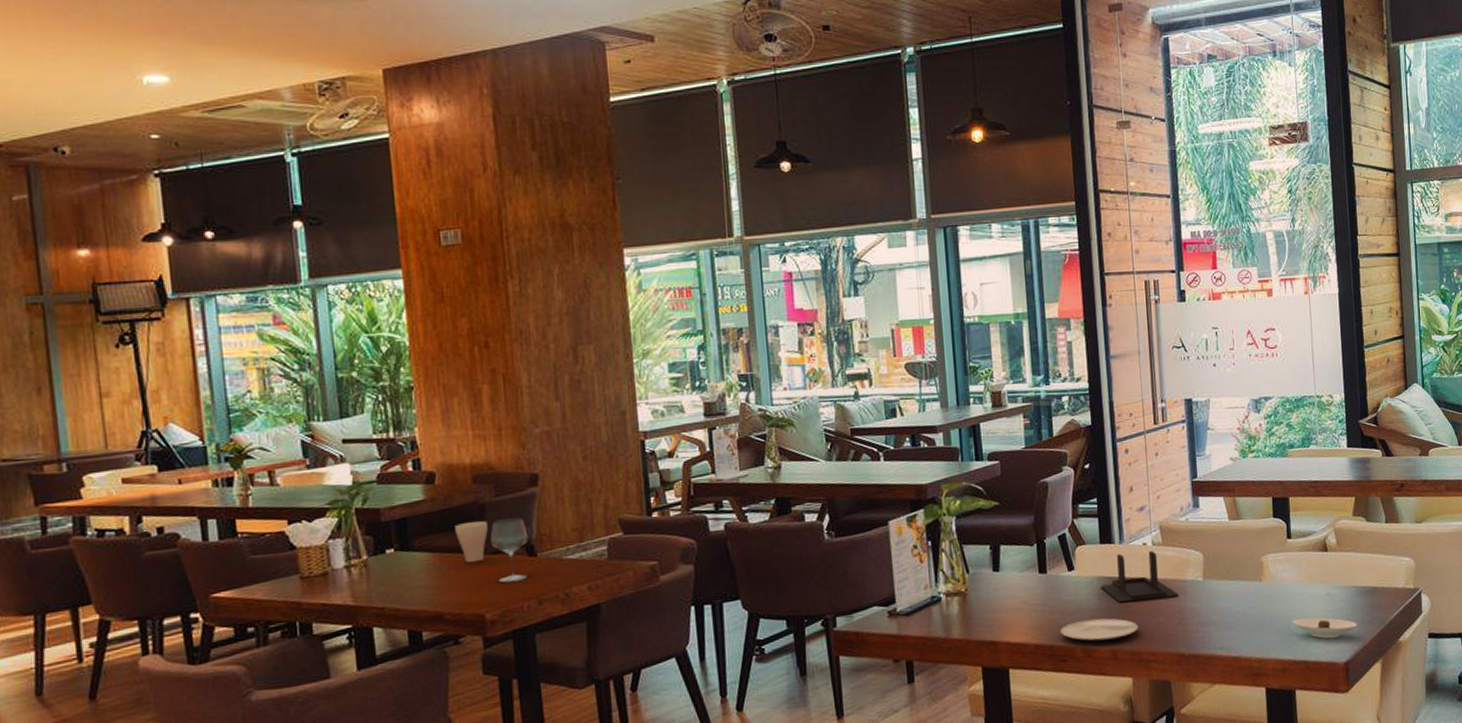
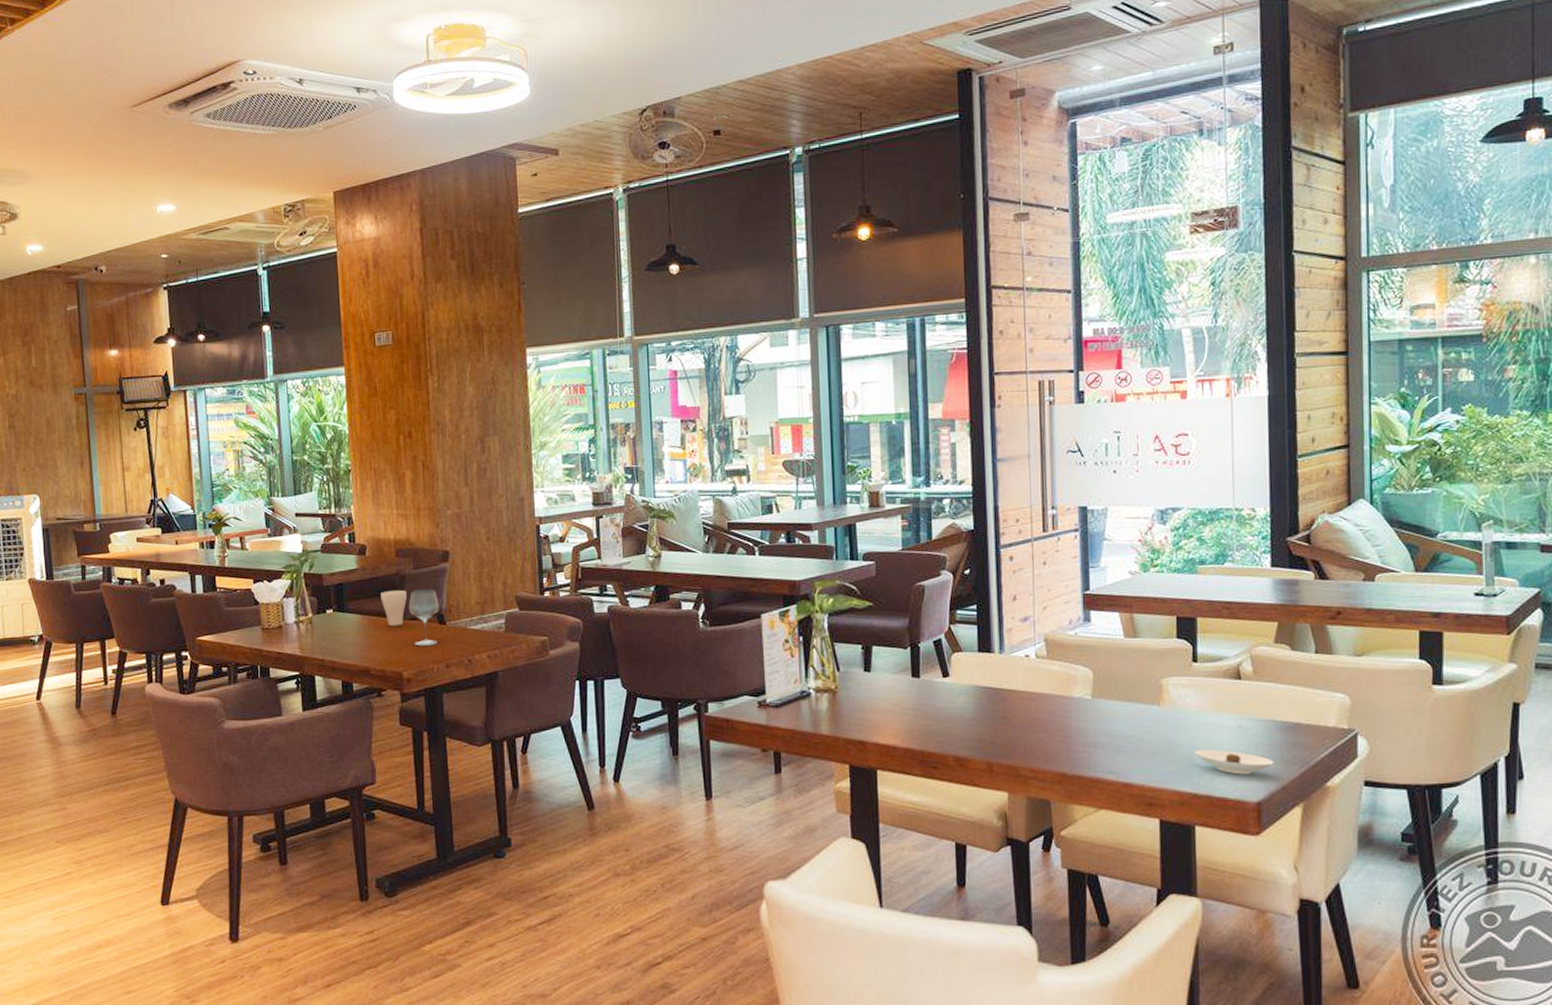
plate: present [1060,618,1138,642] -> none [932,728,1017,751]
napkin holder: present [1101,551,1179,603] -> none [977,663,1063,715]

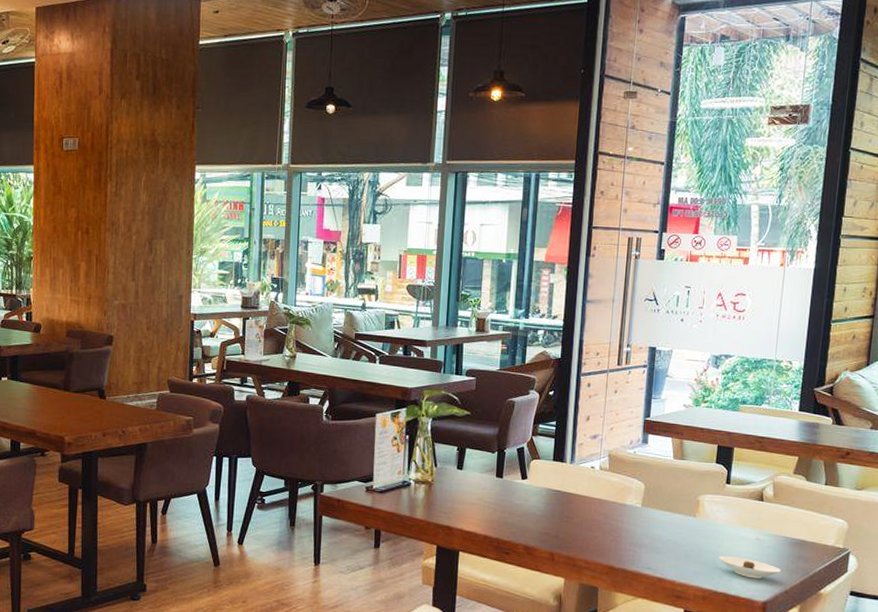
cup: present [380,590,407,627] -> none [50,366,73,397]
wine glass: present [408,589,440,647] -> none [74,367,101,417]

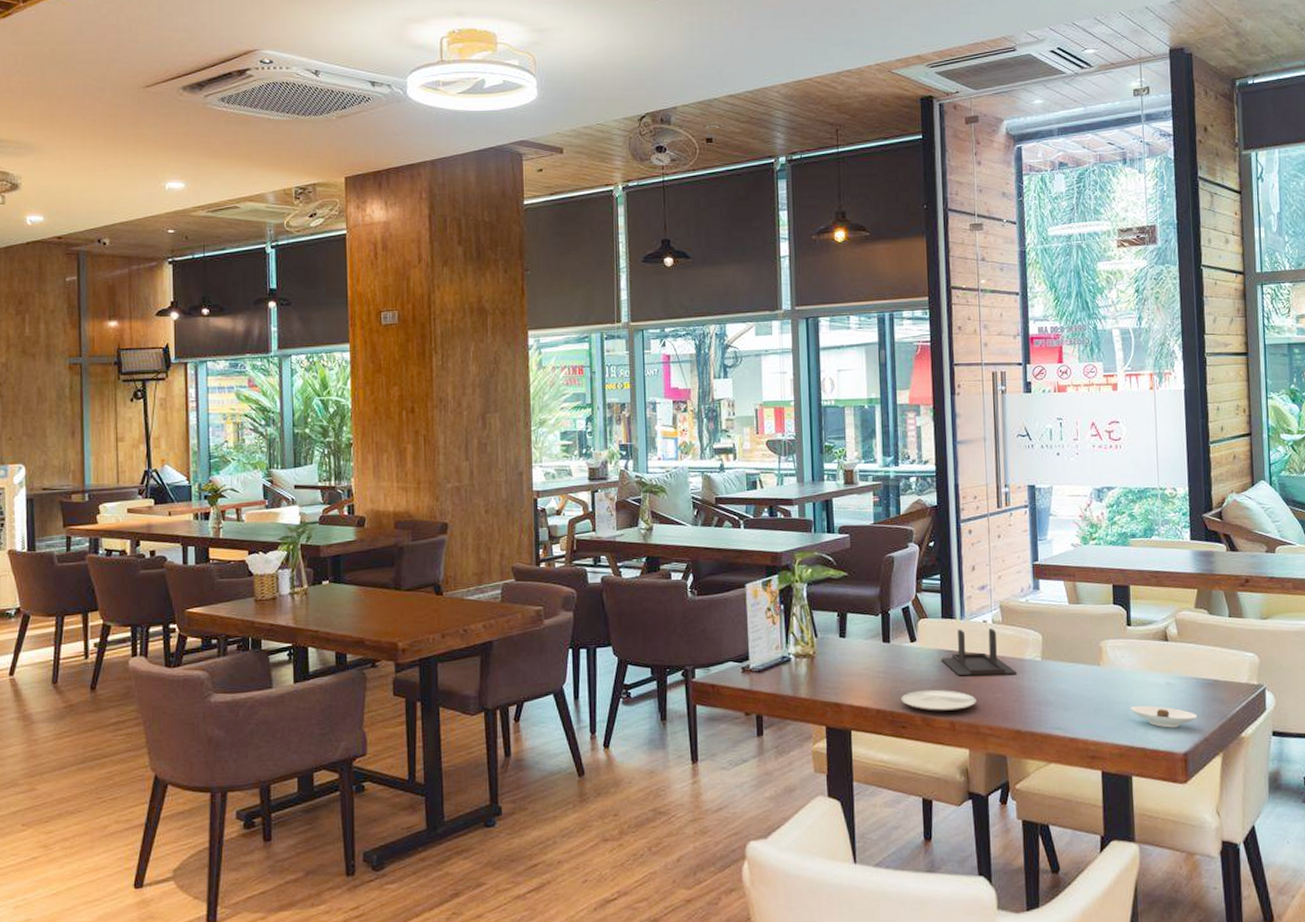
plate: none [507,522,576,544] -> present [901,689,976,711]
napkin holder: none [548,472,617,517] -> present [941,629,1017,676]

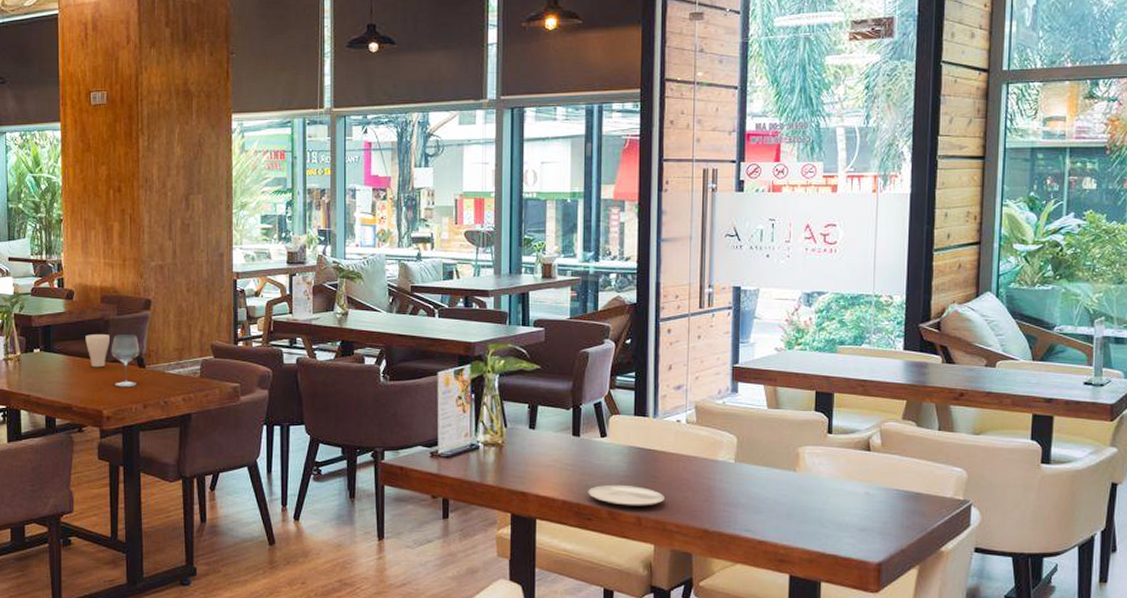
cup: none [378,562,404,598] -> present [85,334,110,368]
wine glass: none [406,561,437,617] -> present [111,335,140,388]
napkin holder: present [941,629,1017,676] -> none [631,427,708,475]
saucer: present [1131,705,1198,728] -> none [825,514,896,538]

